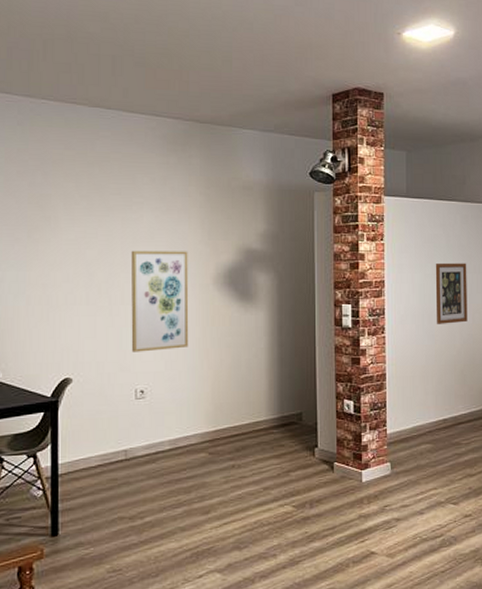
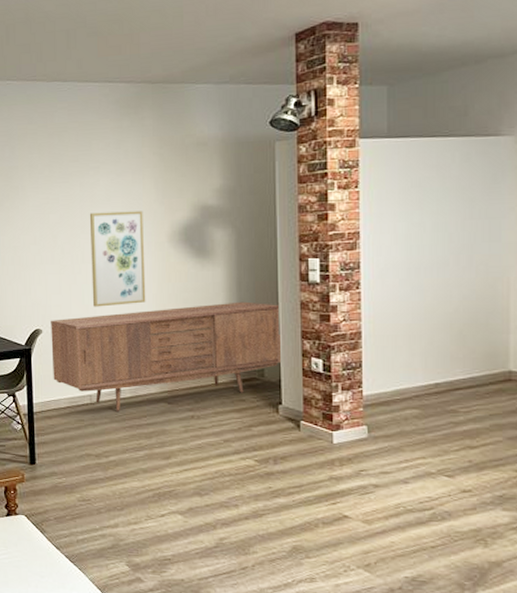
sideboard: none [82,346,318,466] -> present [51,301,282,411]
wall art: present [435,262,468,324] -> none [425,207,469,278]

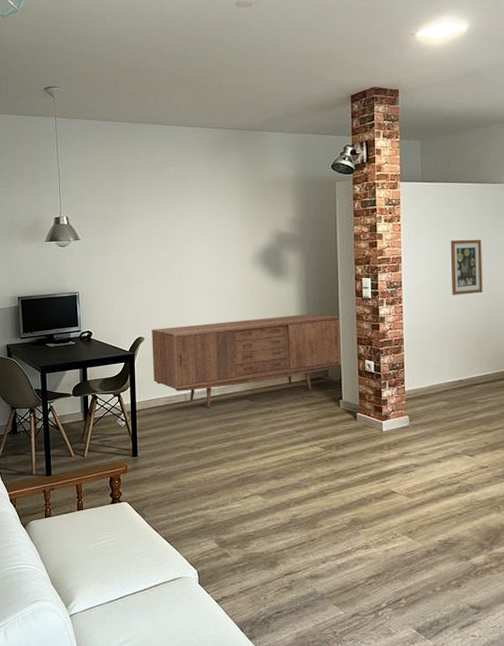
wall art: present [89,211,146,307] -> none [185,236,232,318]
wall art: none [425,207,469,278] -> present [450,239,483,295]

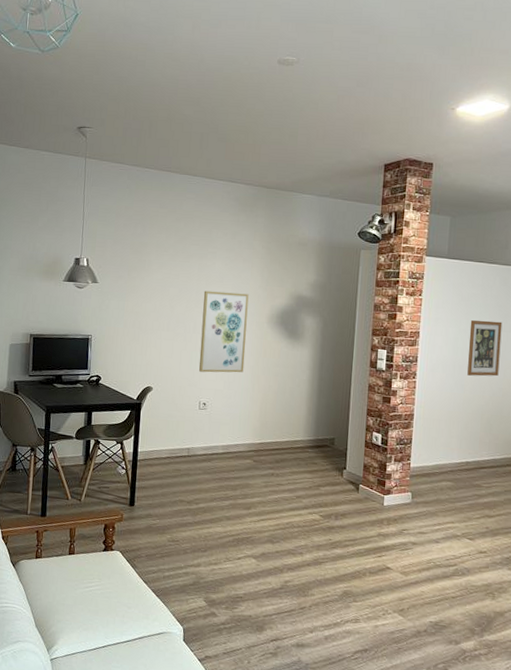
sideboard: present [152,313,342,408] -> none [158,379,351,465]
wall art: none [185,236,232,318] -> present [198,290,249,373]

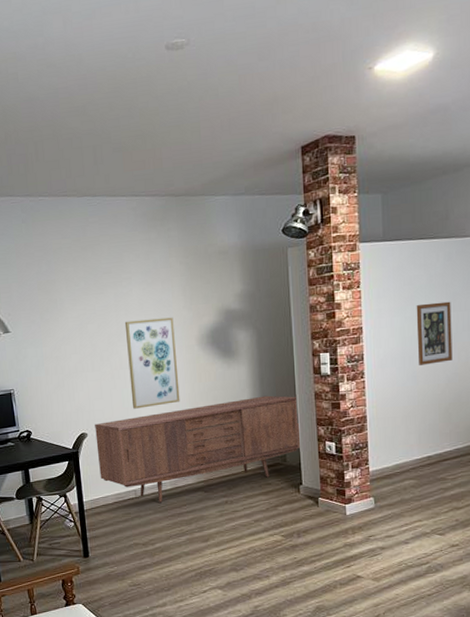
sideboard: none [158,379,351,465] -> present [95,395,301,503]

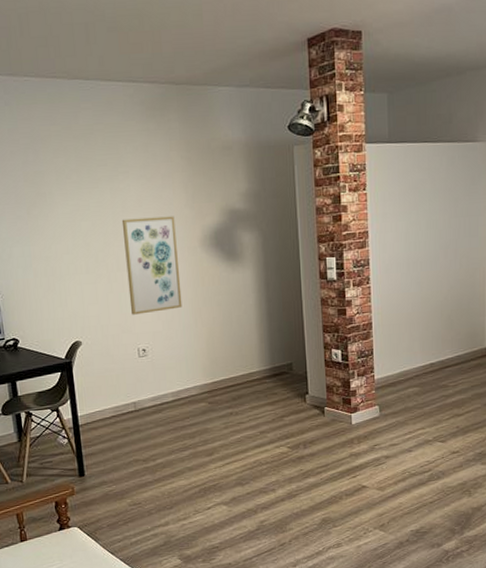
sideboard: present [95,395,301,503] -> none [90,301,307,416]
wall art: present [416,301,453,365] -> none [420,206,455,271]

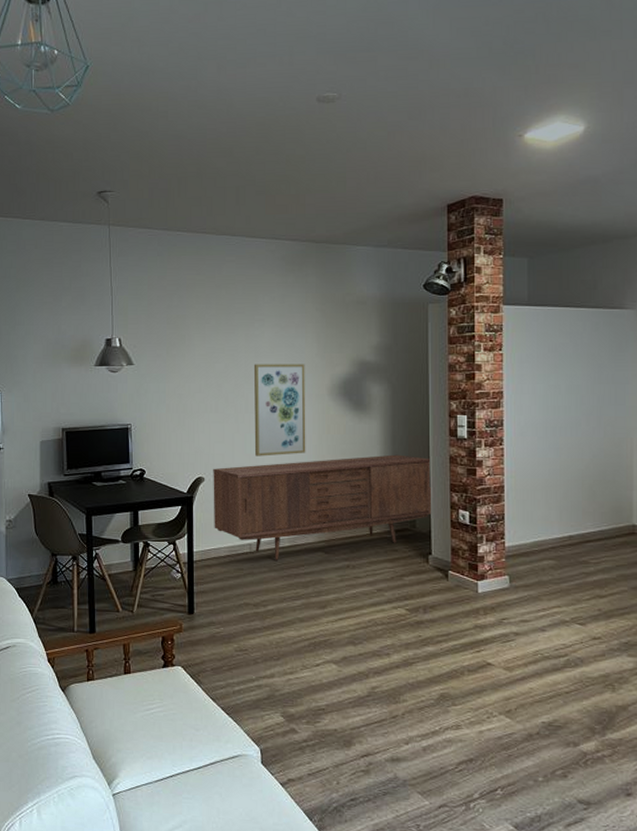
sideboard: none [90,301,307,416] -> present [213,454,432,560]

